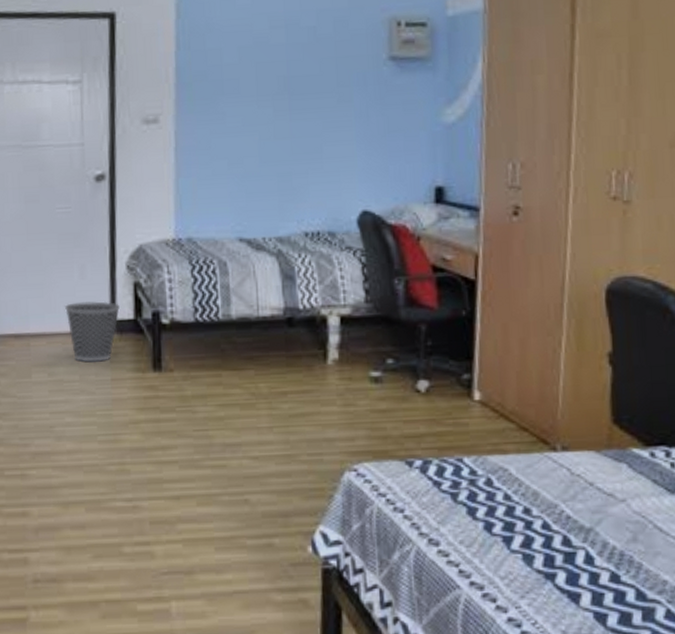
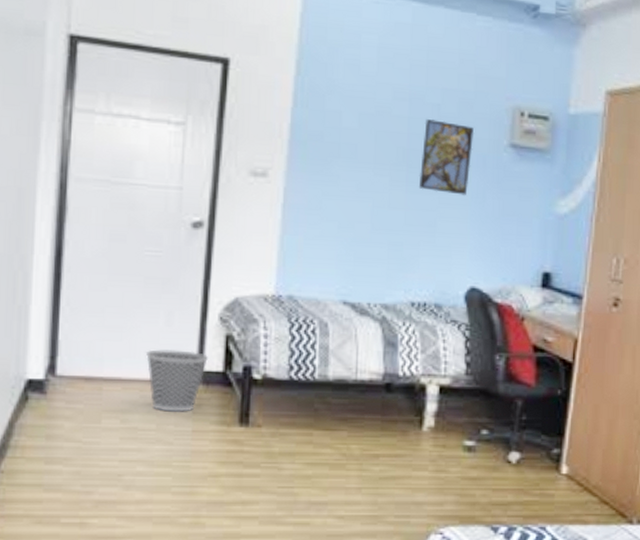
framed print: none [301,42,353,117] -> present [418,119,475,195]

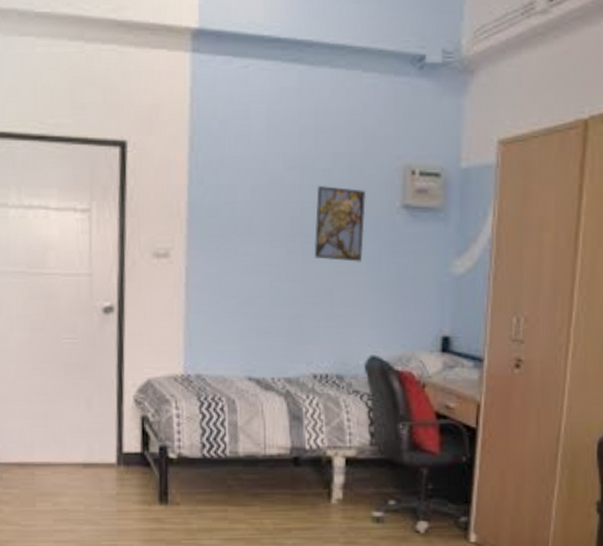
wastebasket: present [145,349,208,412] -> none [70,433,127,493]

